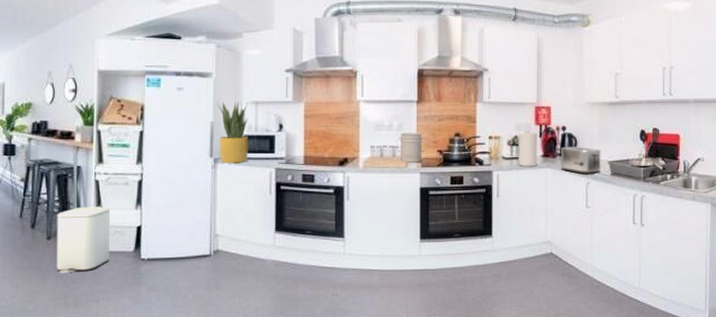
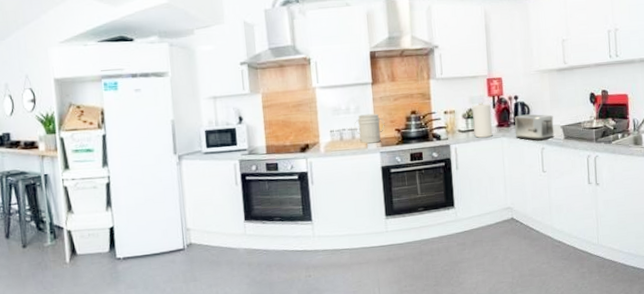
pedal bin: present [57,206,110,274] -> none [30,211,86,280]
planter: present [218,101,248,163] -> none [176,97,212,160]

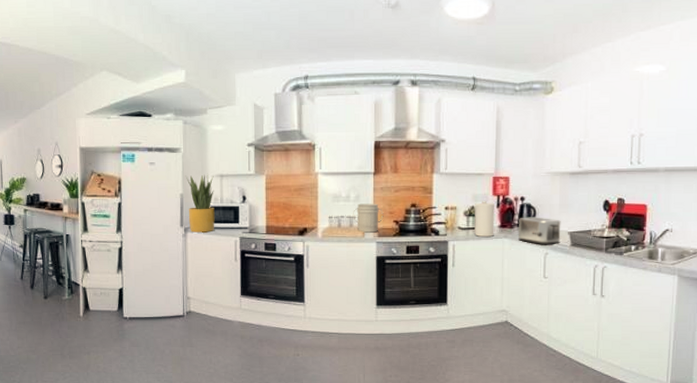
planter: none [176,97,212,160] -> present [186,174,215,233]

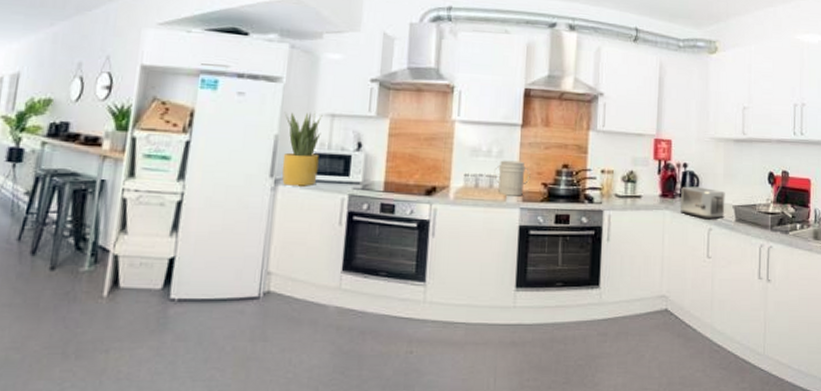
paper towel holder: present [474,201,495,237] -> none [633,165,656,207]

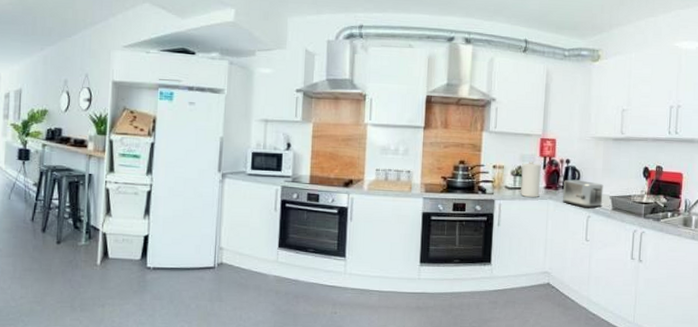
planter: present [281,112,323,187] -> none [227,118,258,179]
bucket: present [494,160,531,196] -> none [401,157,432,188]
paper towel holder: none [633,165,656,207] -> present [521,162,541,197]

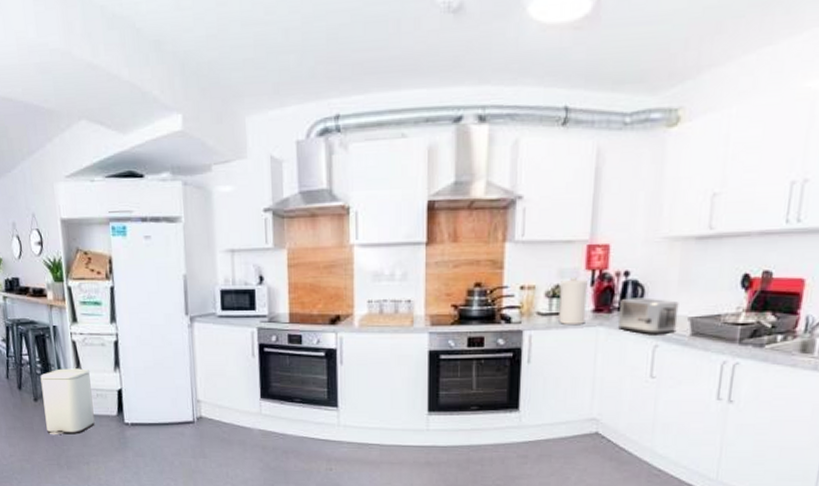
pedal bin: none [65,213,119,278] -> present [40,368,95,435]

